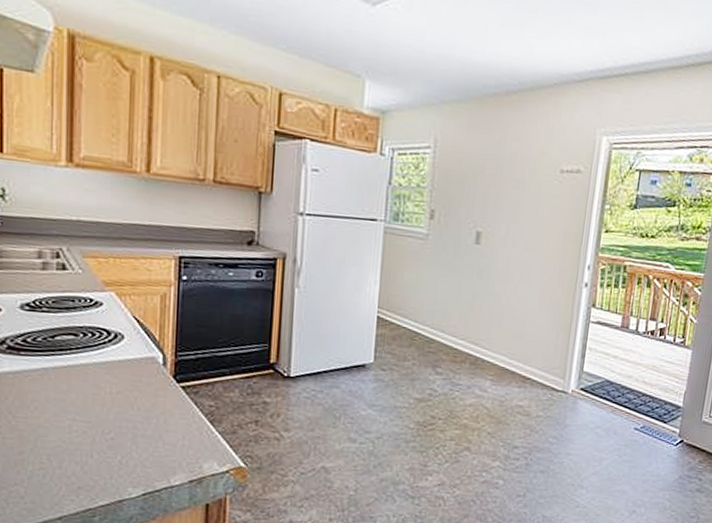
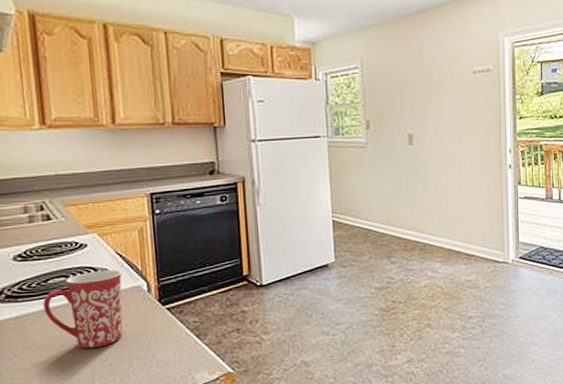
mug: none [48,333,138,418] -> present [43,269,123,348]

